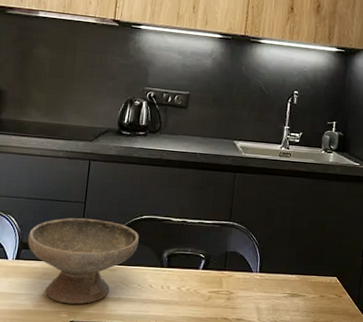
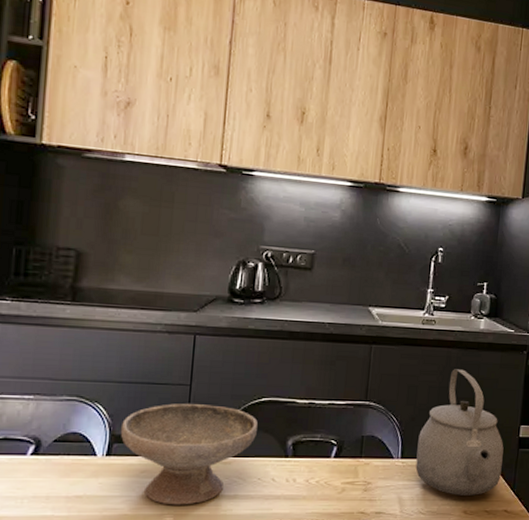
tea kettle: none [272,196,350,308] -> present [415,369,504,495]

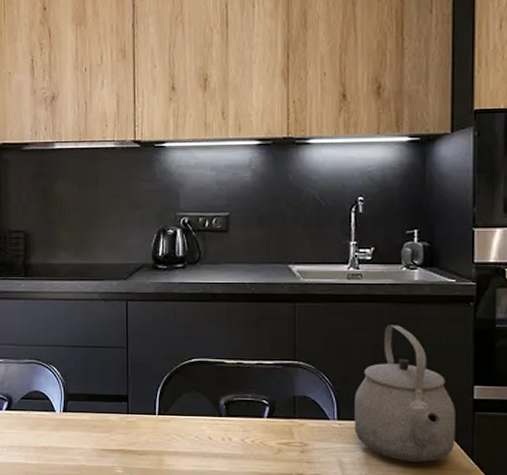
bowl: present [120,403,258,505] -> none [72,365,190,459]

